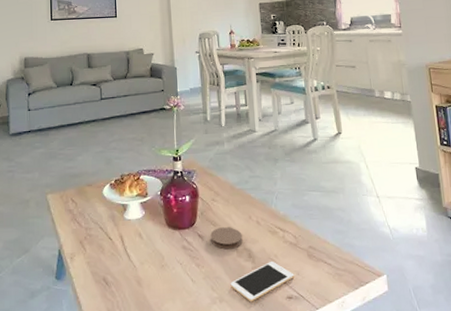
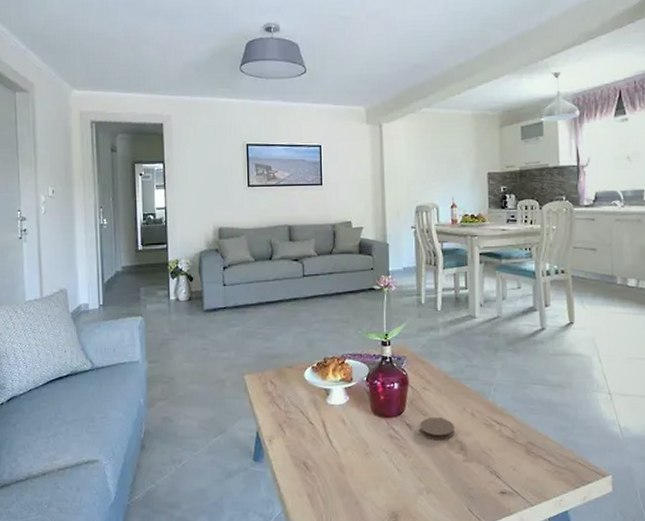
cell phone: present [230,260,295,302] -> none [439,454,510,495]

